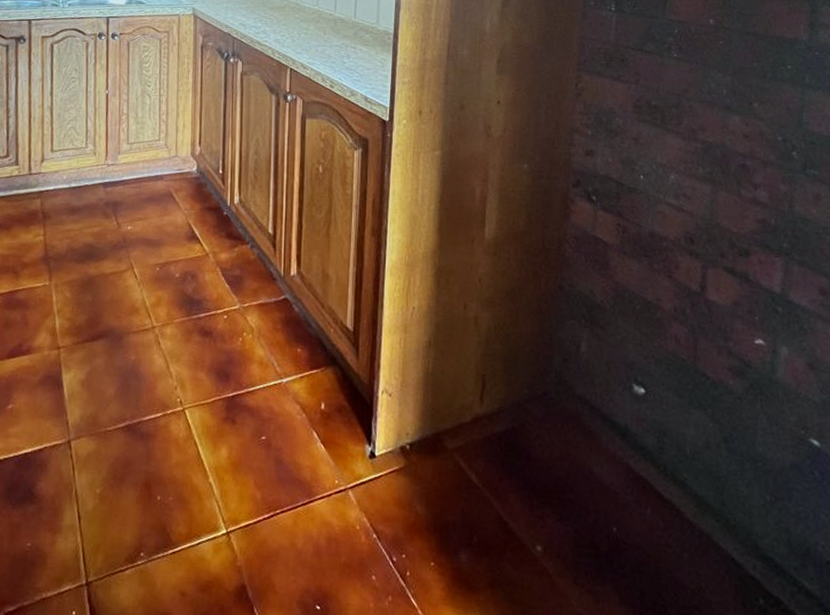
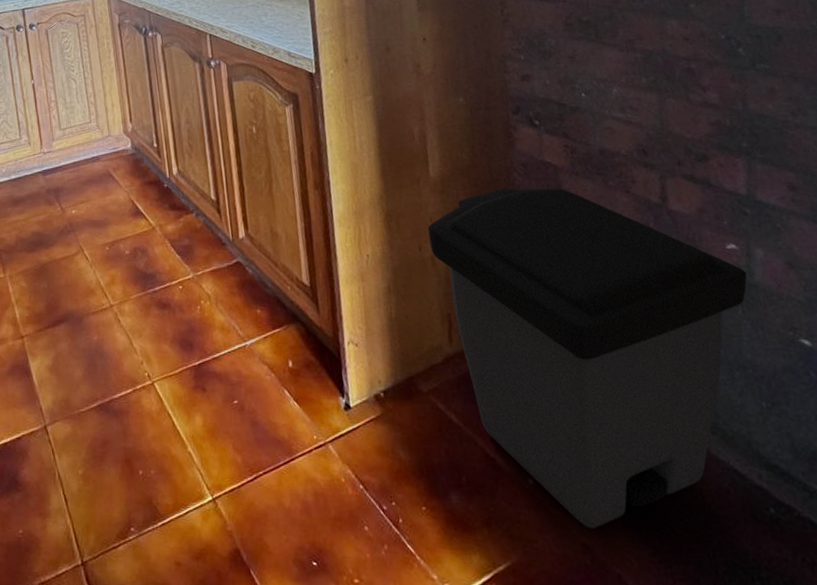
trash can: none [475,257,770,601] -> present [427,187,747,529]

